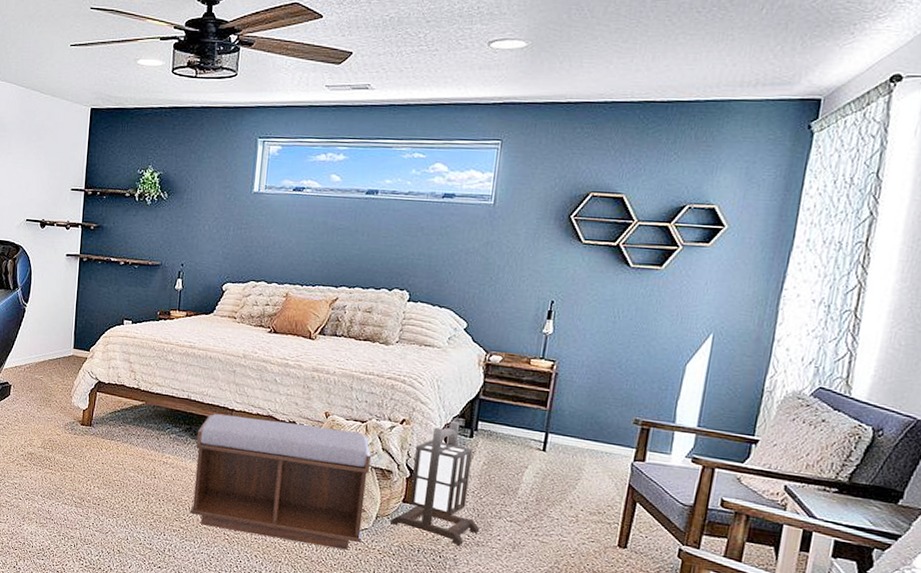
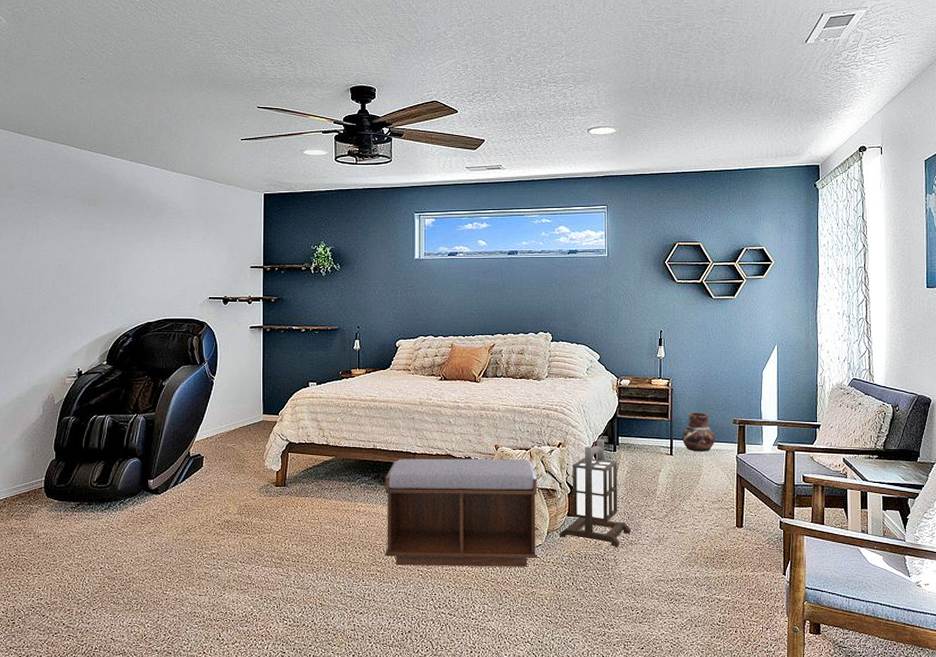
ceramic pot: none [561,404,606,453] -> present [682,412,715,452]

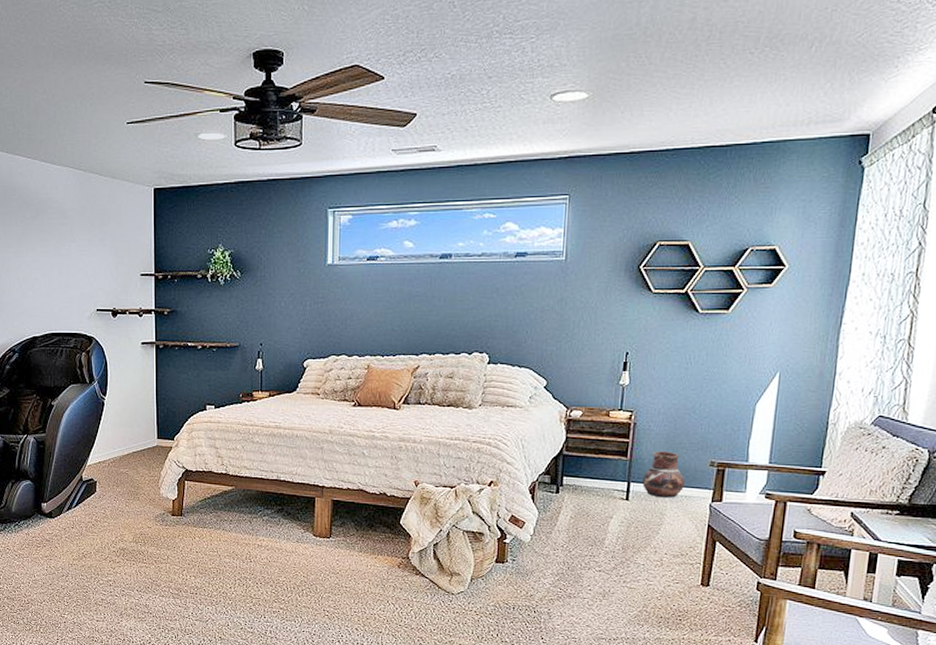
bench: present [385,458,537,567] -> none [288,492,462,615]
lantern: present [560,438,632,546] -> none [485,478,571,599]

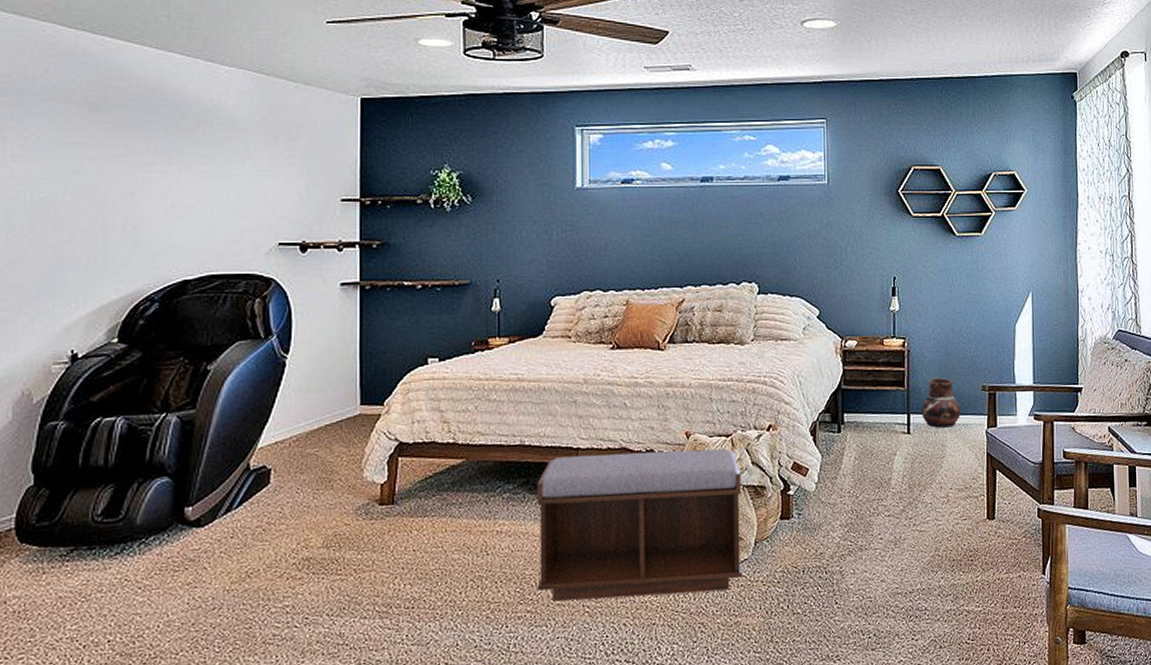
bench: none [288,492,462,615] -> present [536,448,742,602]

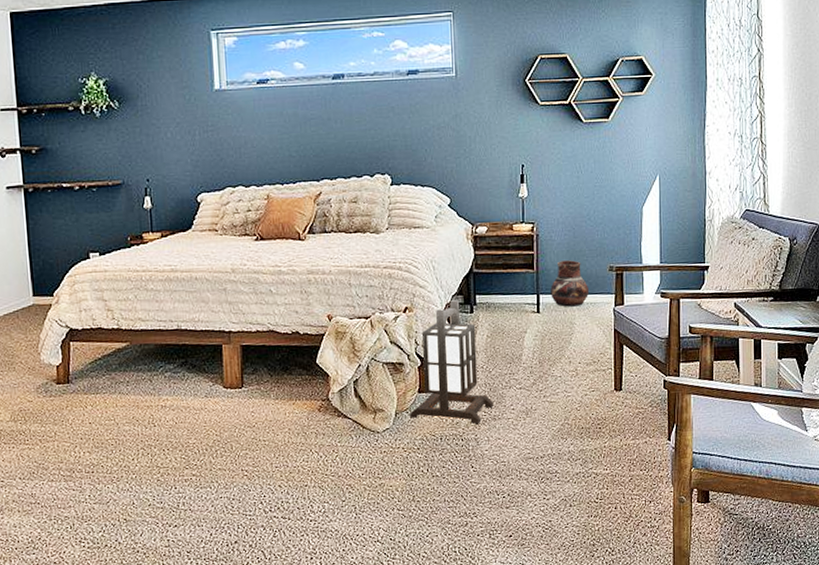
bench: present [536,448,742,602] -> none [194,329,385,467]
lantern: none [771,417,861,555] -> present [410,299,494,424]

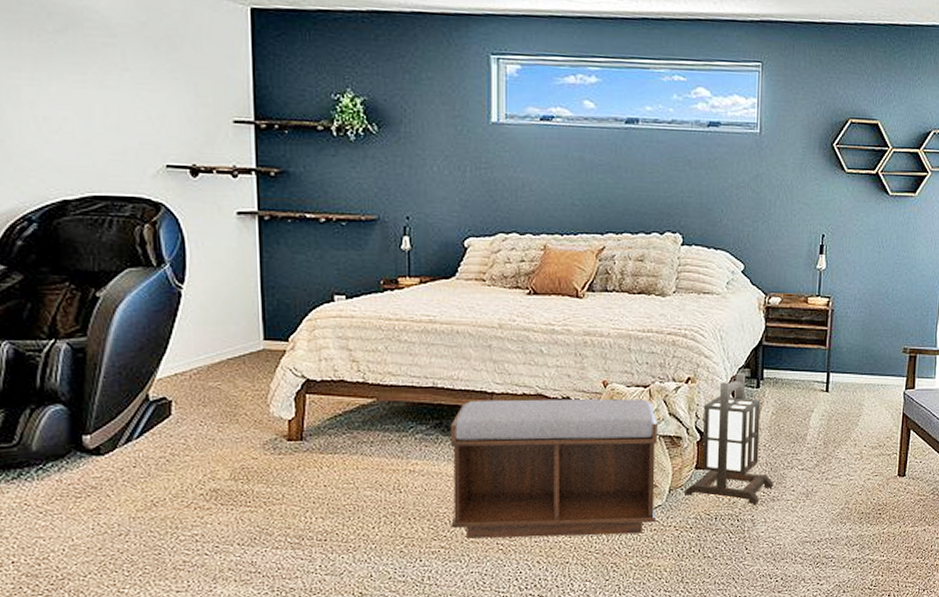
bench: none [194,329,385,467] -> present [450,398,658,539]
ceramic pot: present [550,260,588,307] -> none [841,339,880,387]

